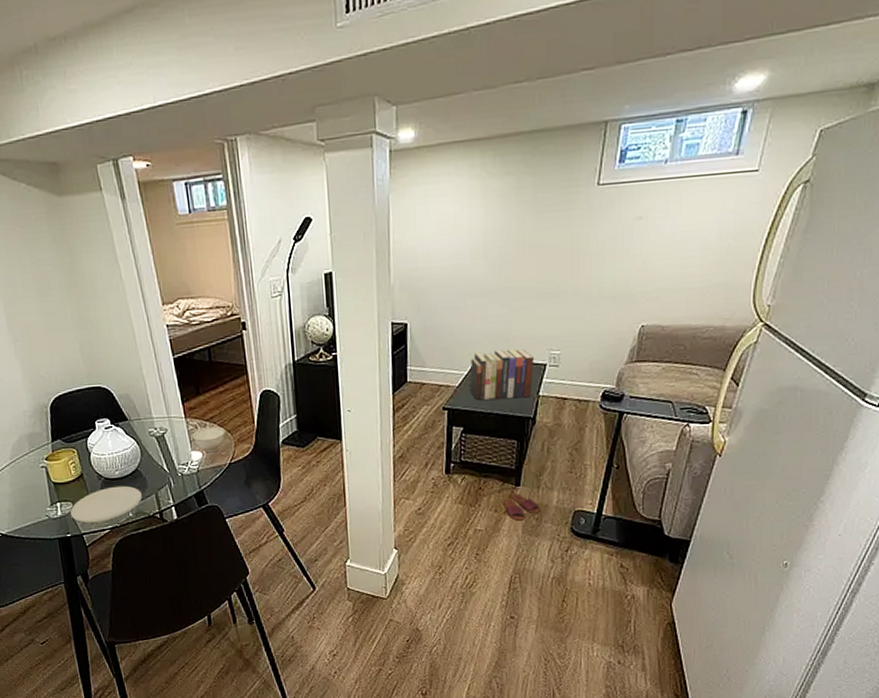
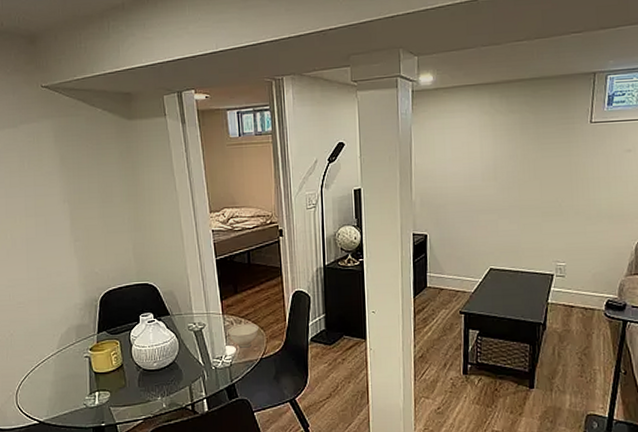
plate: present [70,485,142,524] -> none [107,377,177,413]
books: present [469,349,534,400] -> none [484,260,542,305]
slippers: present [503,493,540,521] -> none [519,396,554,423]

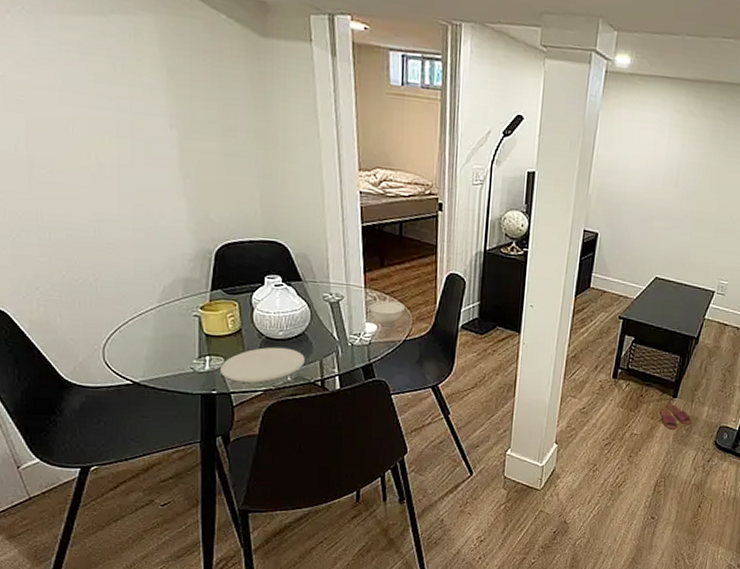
plate: none [107,377,177,413] -> present [219,347,305,383]
slippers: none [519,396,554,423] -> present [660,404,691,430]

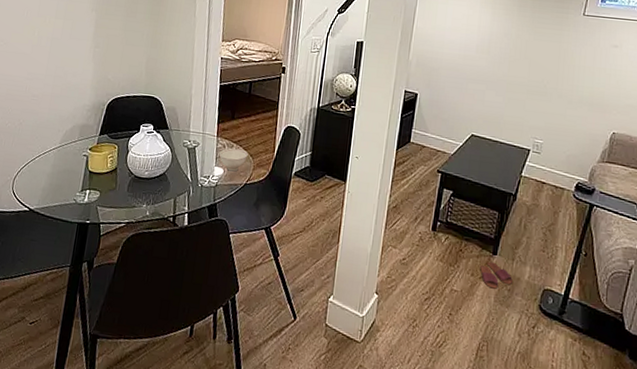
plate: present [219,347,305,383] -> none [95,184,163,216]

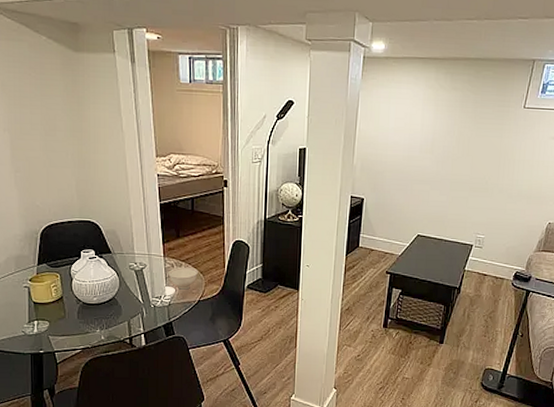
slippers: present [480,261,513,289] -> none [428,350,458,373]

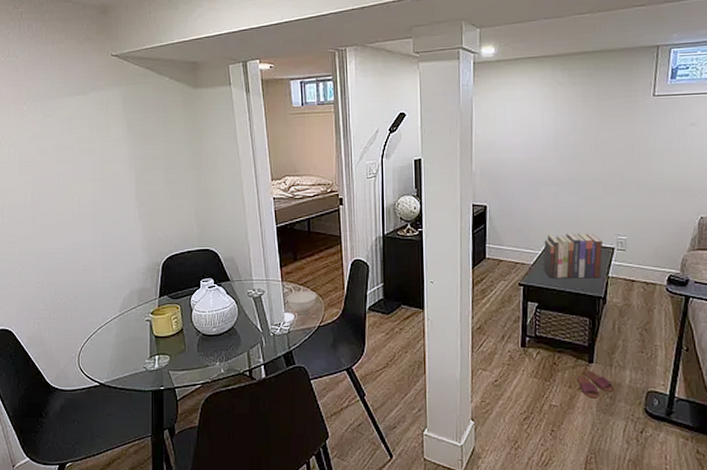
books: none [410,229,463,271] -> present [543,232,603,279]
slippers: none [428,350,458,373] -> present [577,370,613,398]

